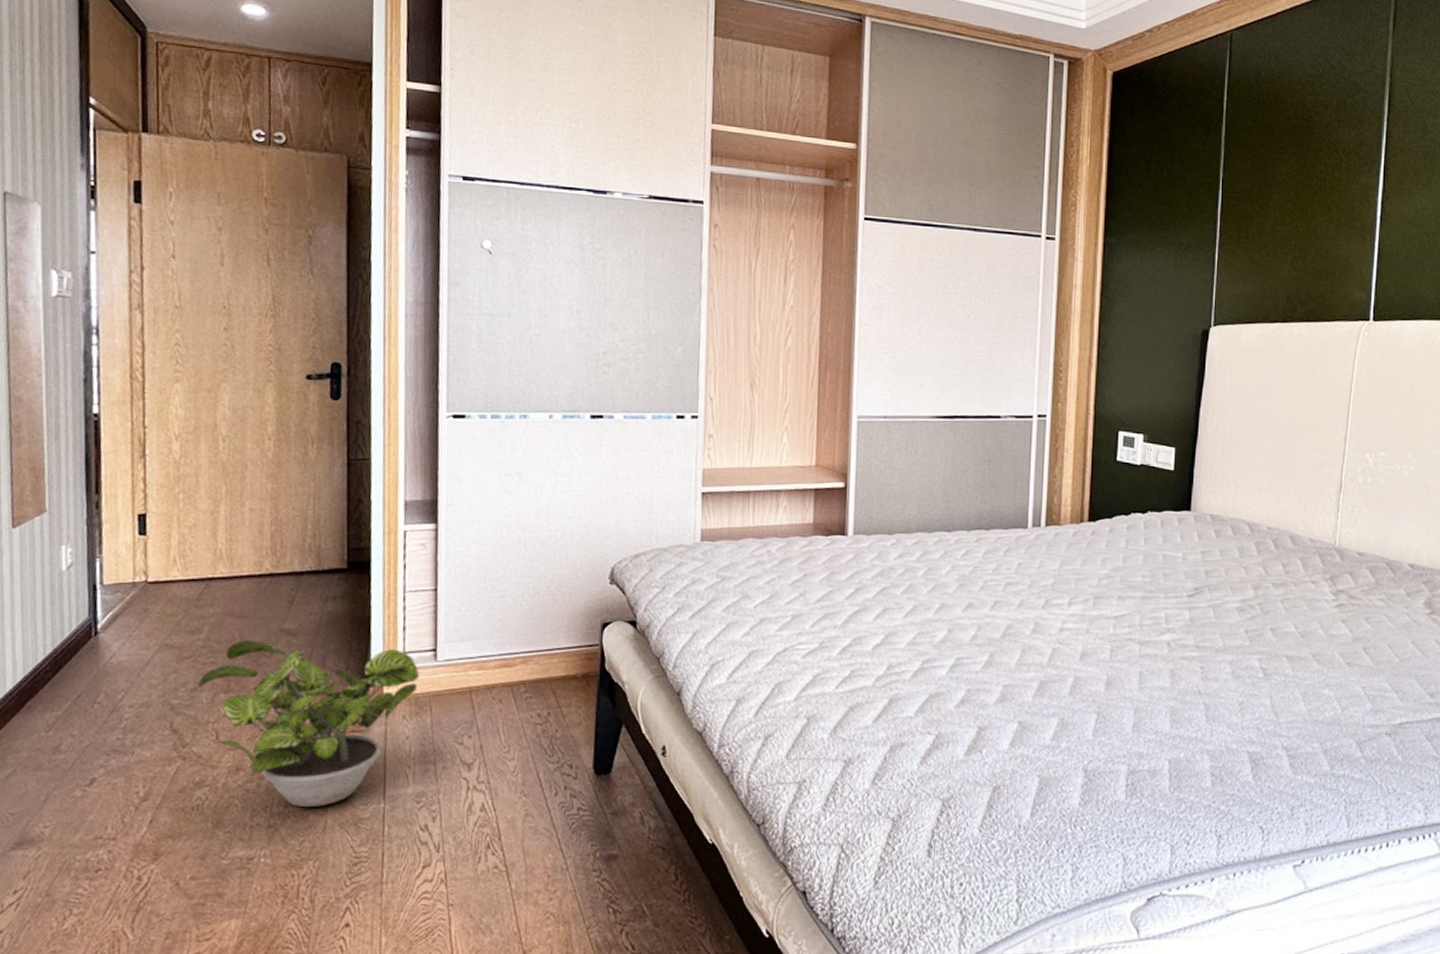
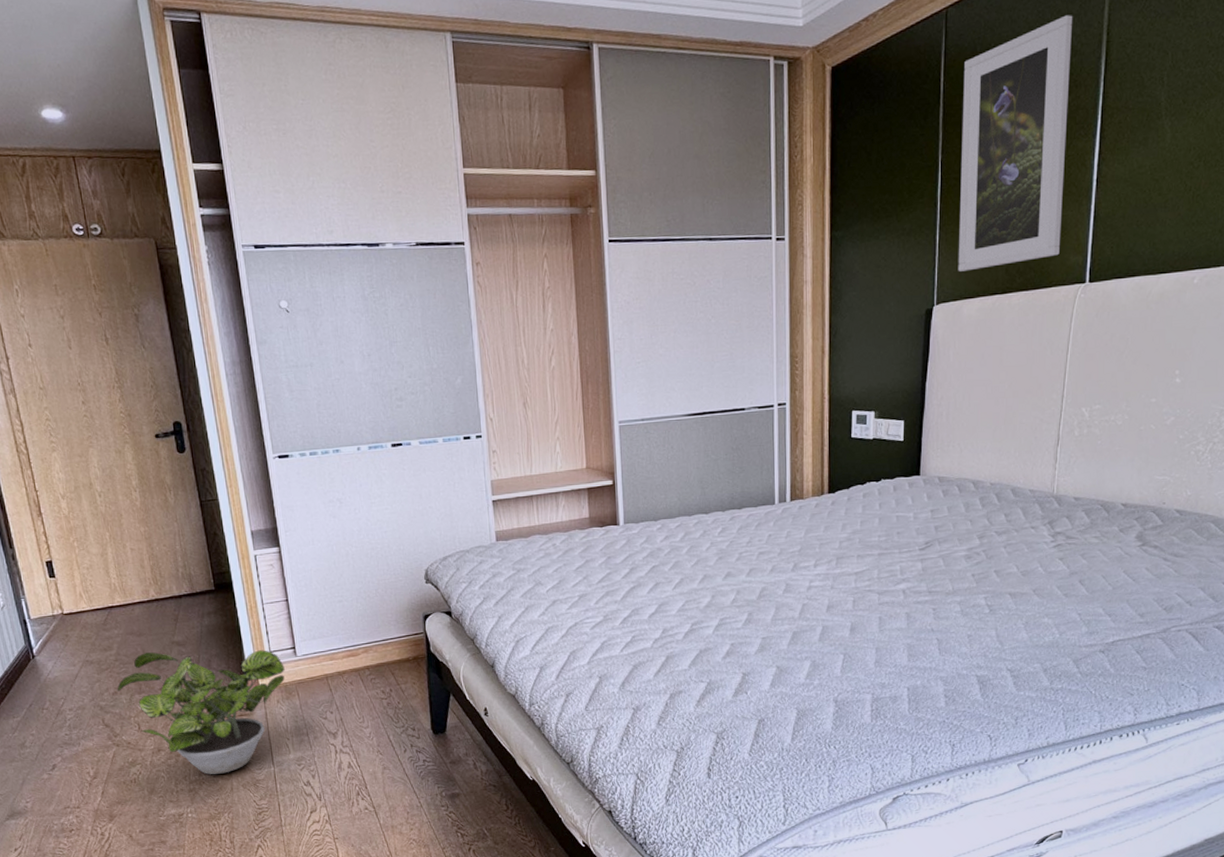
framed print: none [1237,53,1357,295] -> present [958,15,1073,272]

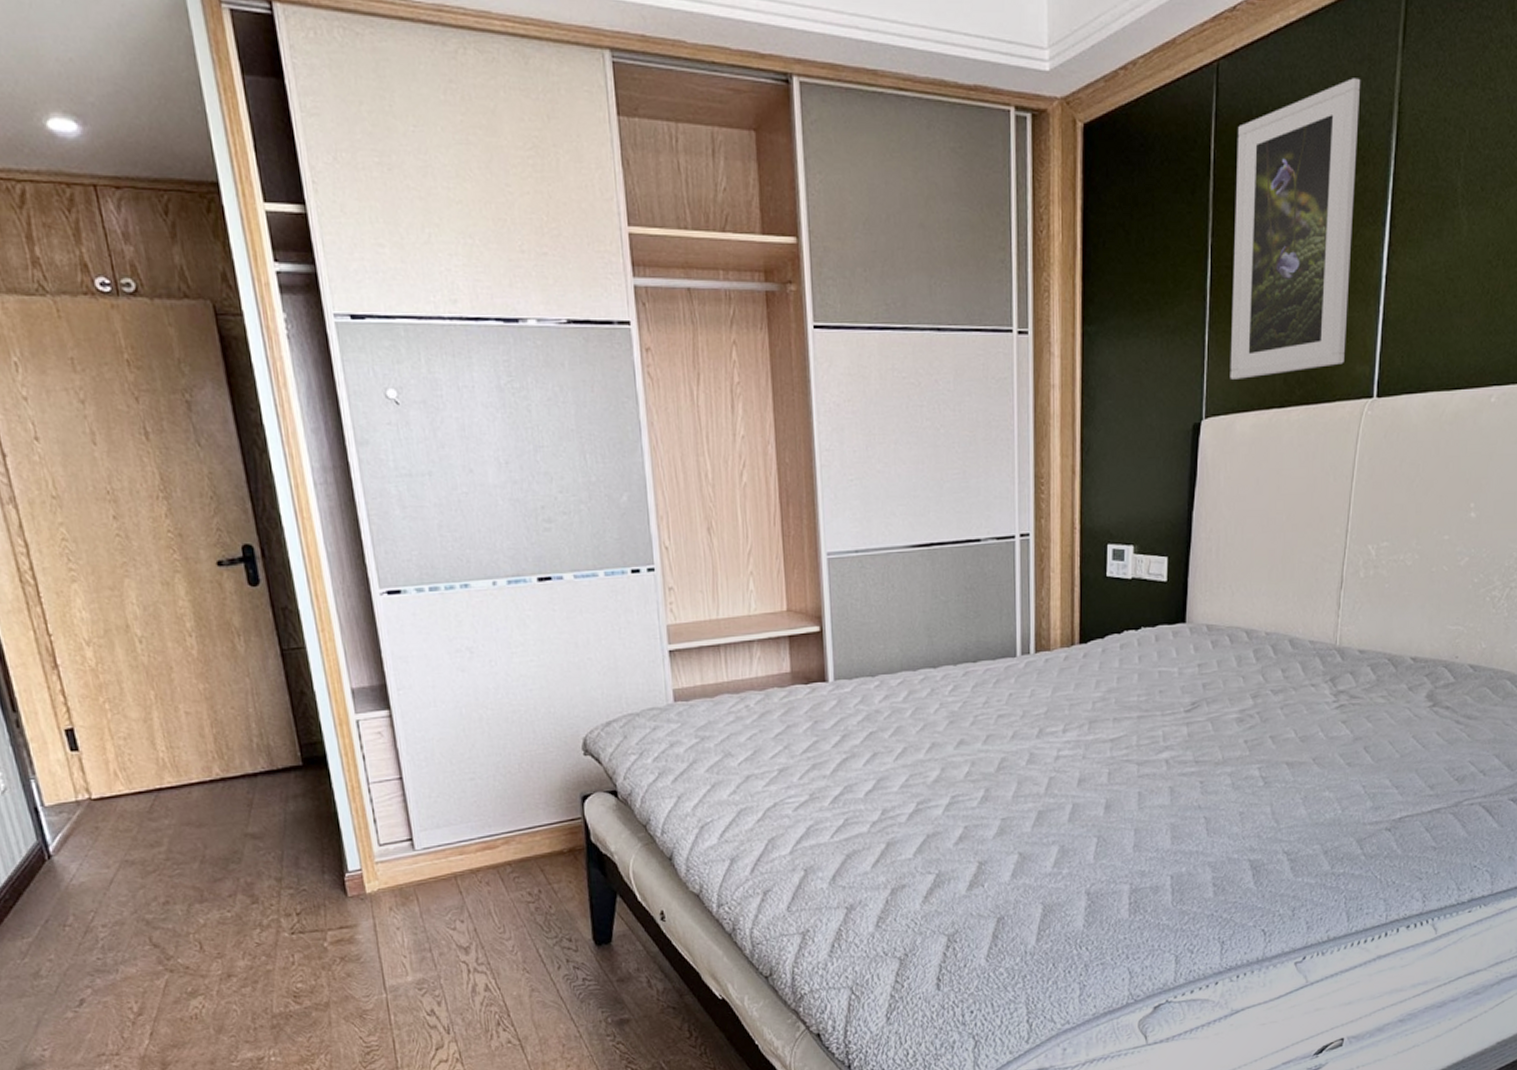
potted plant: present [117,650,285,774] -> none [168,843,399,1005]

